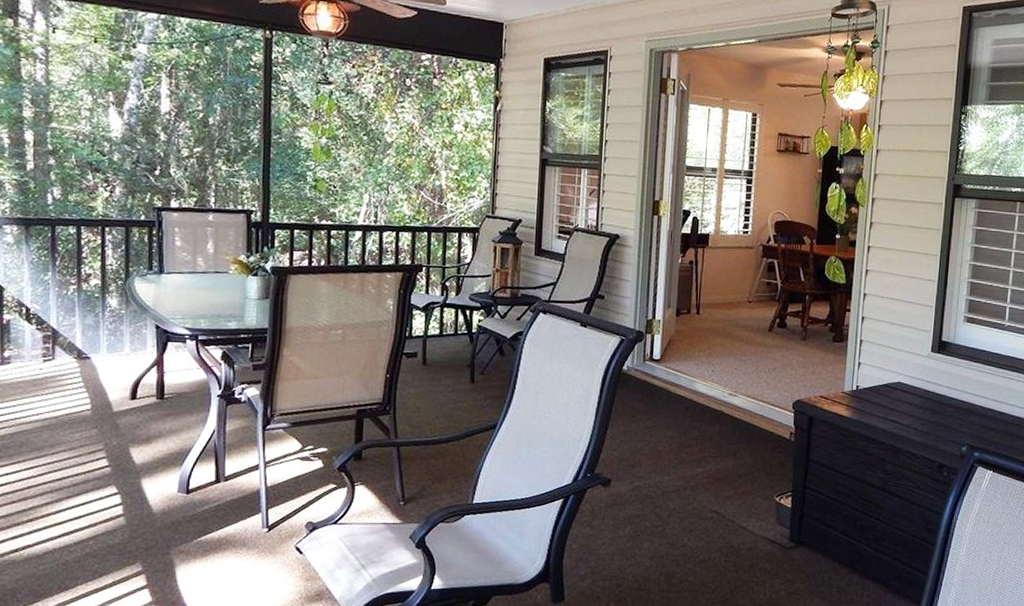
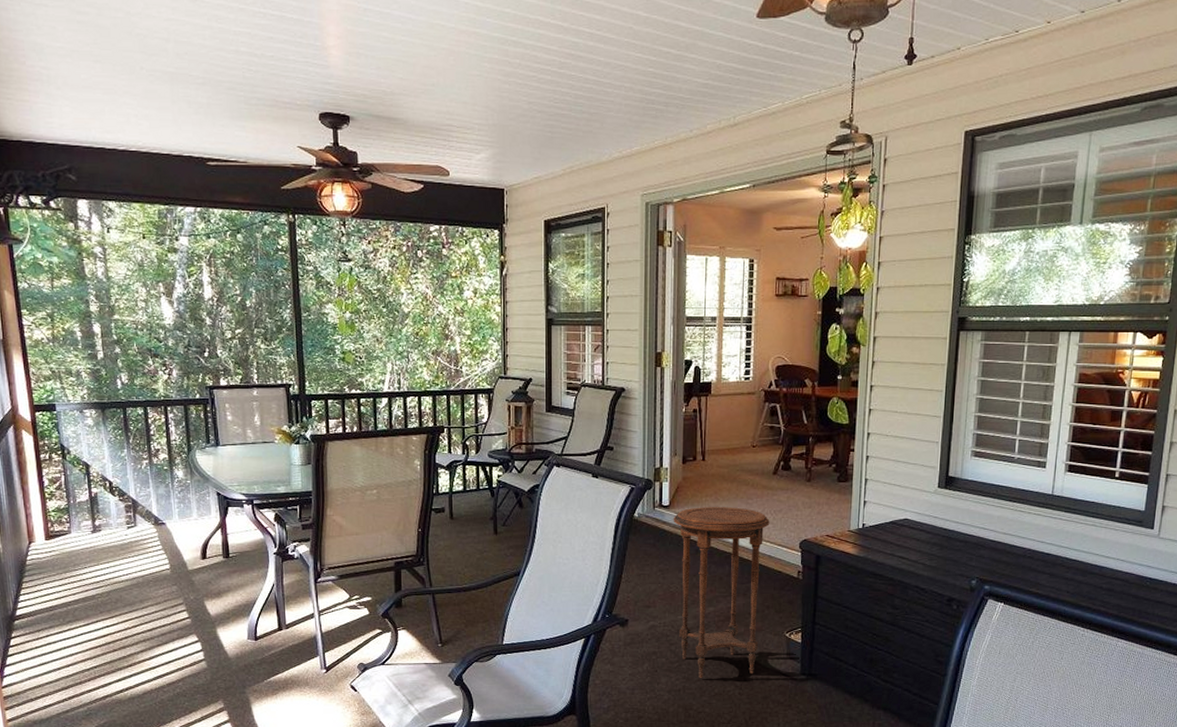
side table: none [663,362,764,545] -> present [673,507,770,679]

